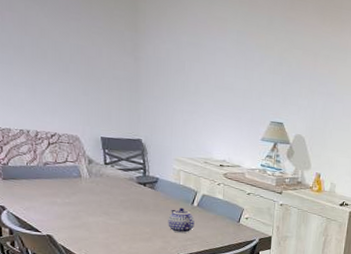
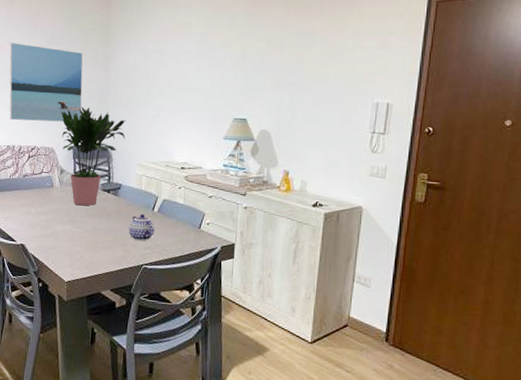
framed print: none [11,9,110,109] -> present [9,43,83,122]
potted plant: none [84,94,161,198] -> present [61,107,126,206]

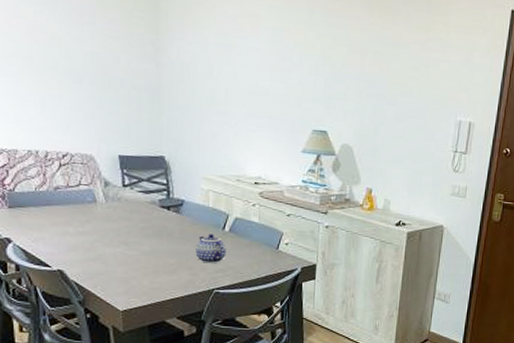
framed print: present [9,43,83,122] -> none [19,16,128,124]
potted plant: present [61,107,126,206] -> none [99,106,186,225]

